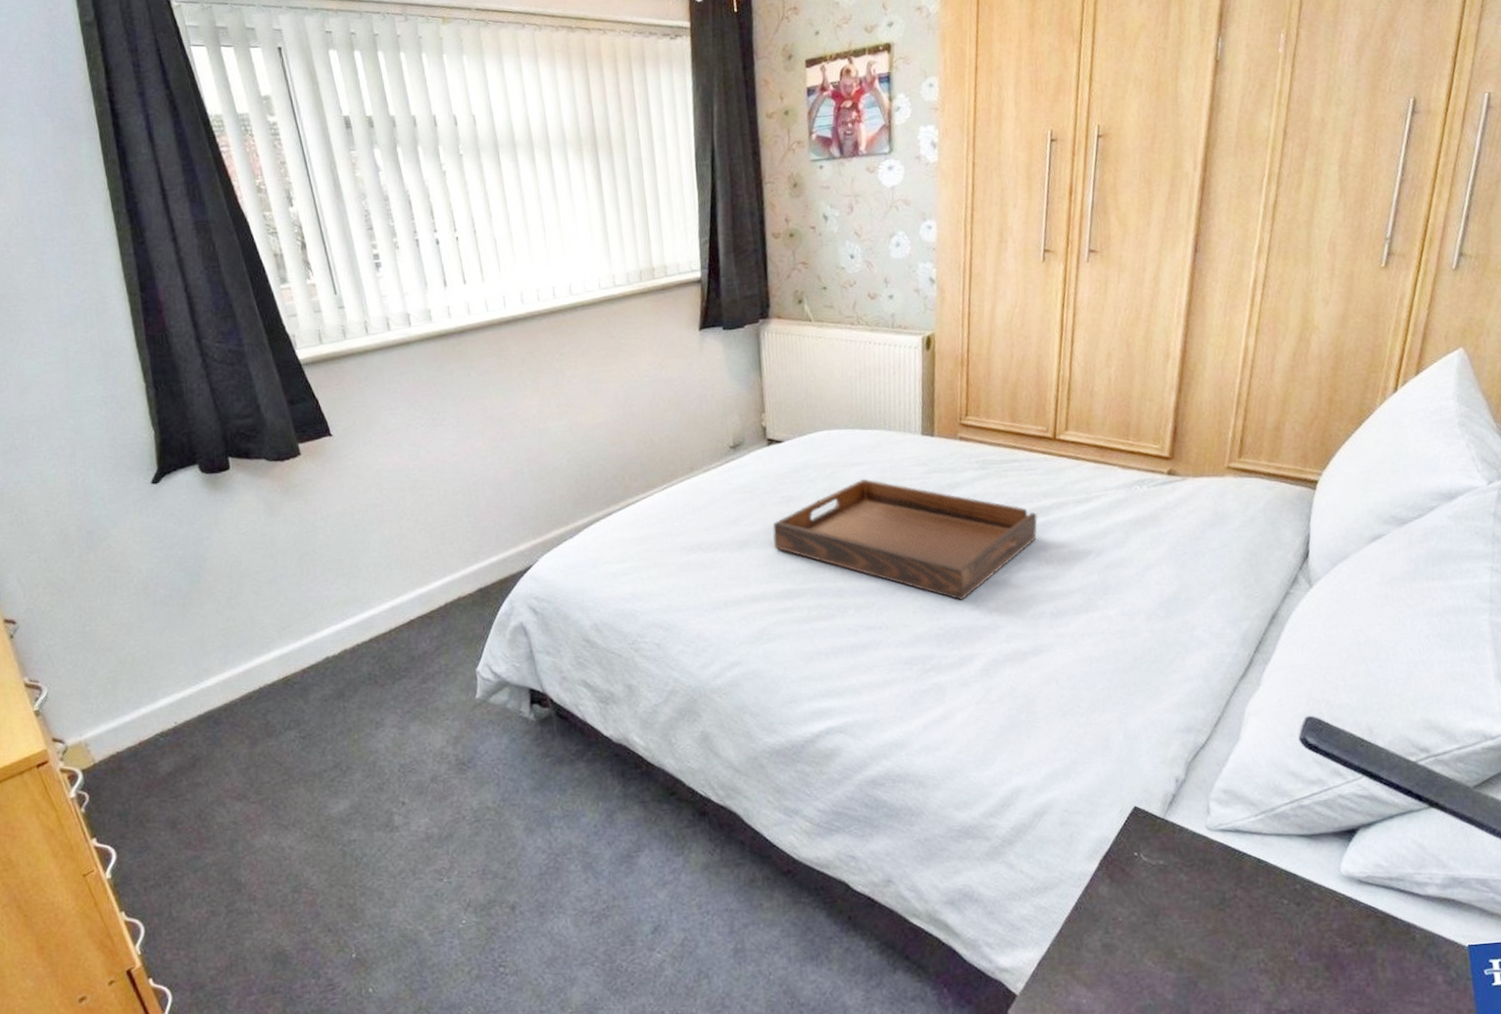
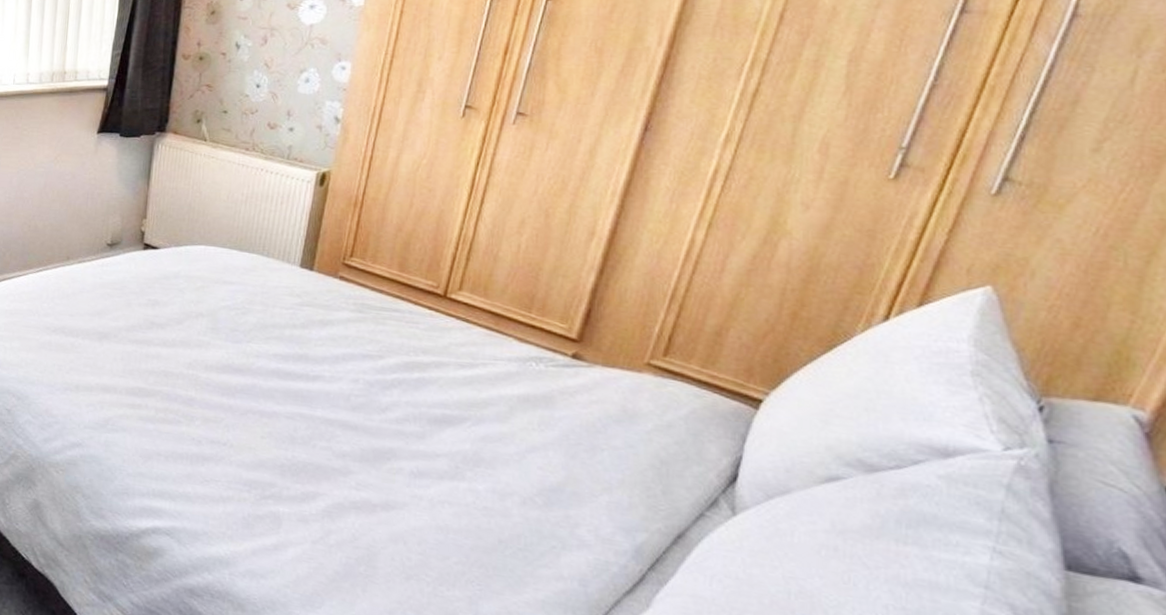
serving tray: present [772,478,1038,600] -> none [133,297,412,437]

